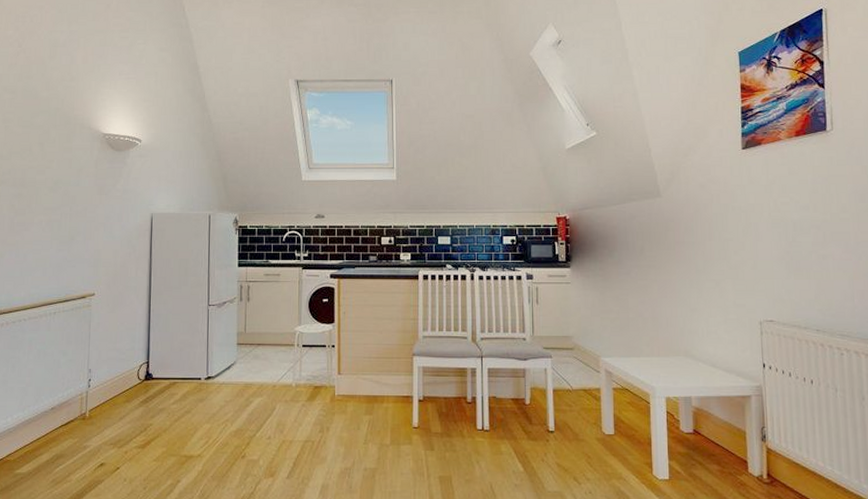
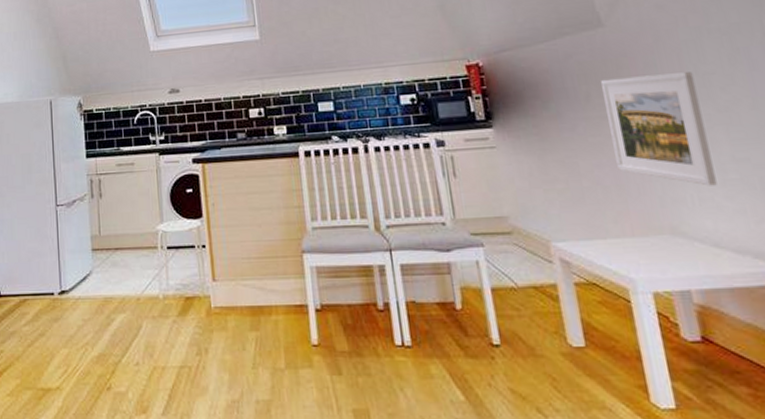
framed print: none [652,238,721,323] -> present [600,72,717,186]

